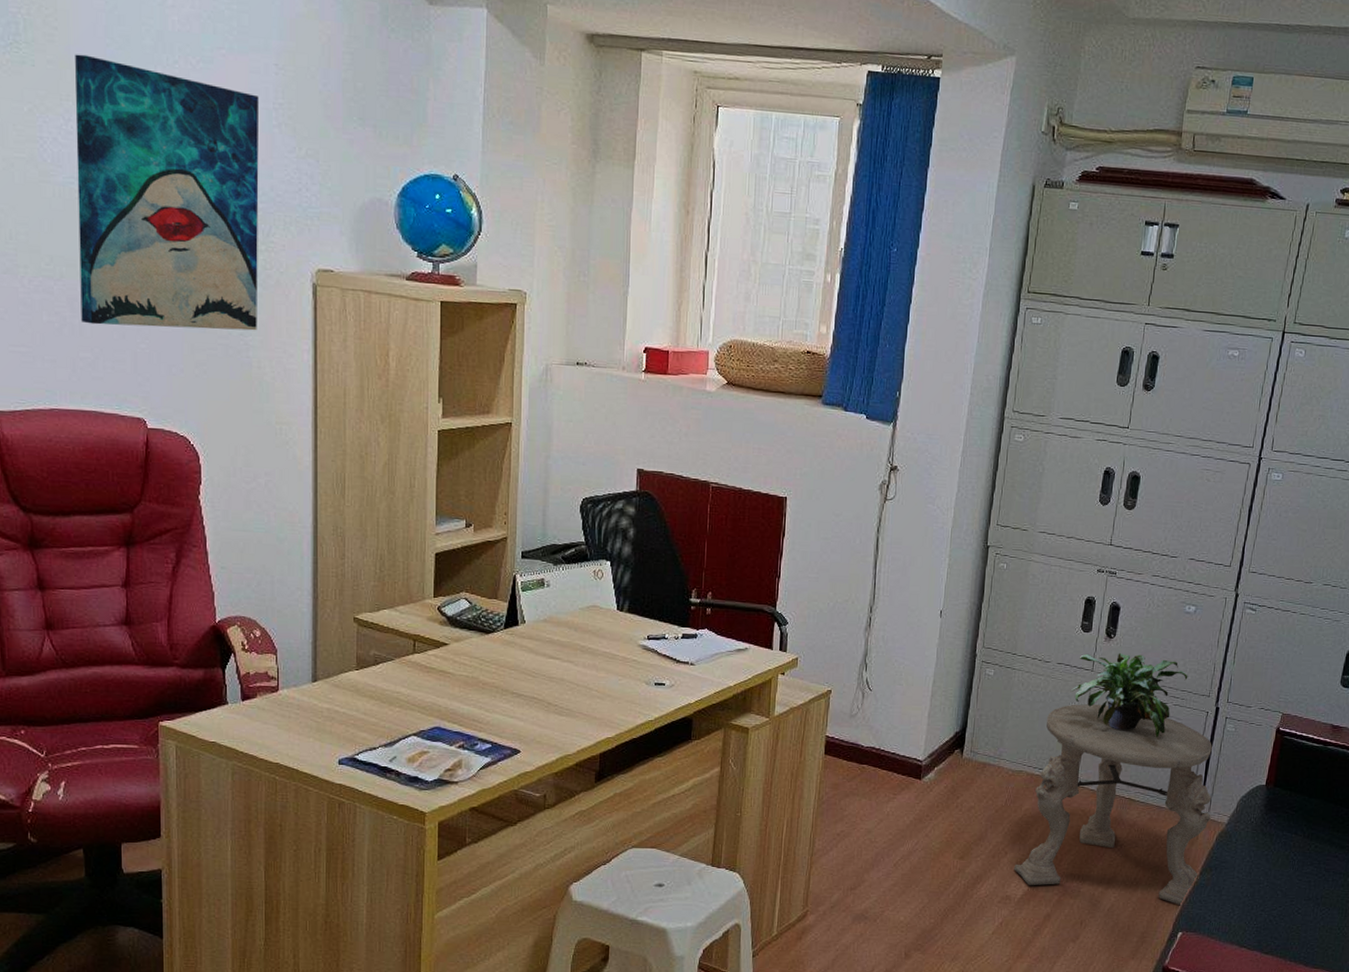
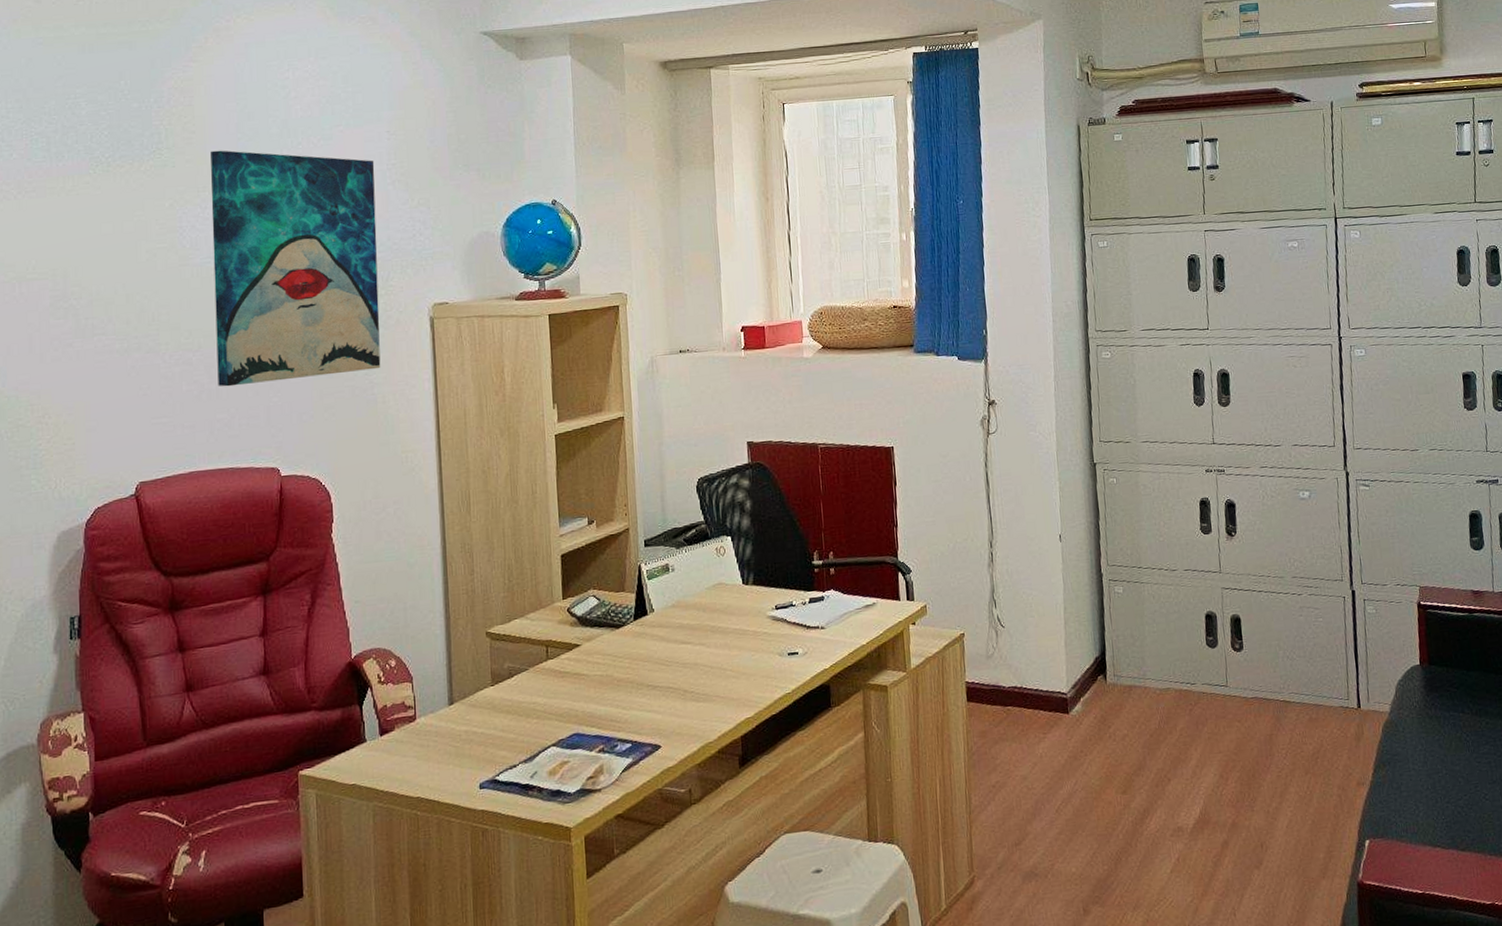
side table: present [1014,704,1212,906] -> none [1180,605,1374,813]
potted plant: present [1071,652,1188,738] -> none [1203,548,1317,633]

